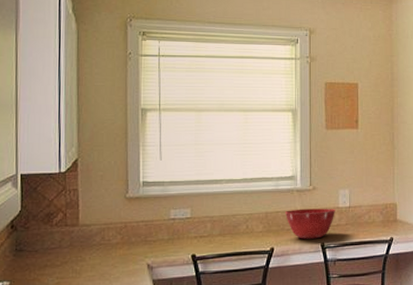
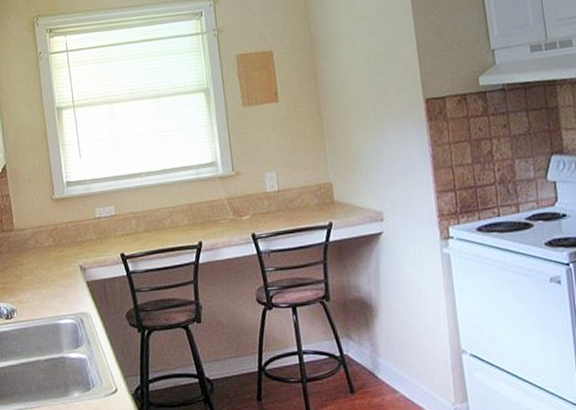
mixing bowl: present [284,208,335,239] -> none [208,194,264,231]

